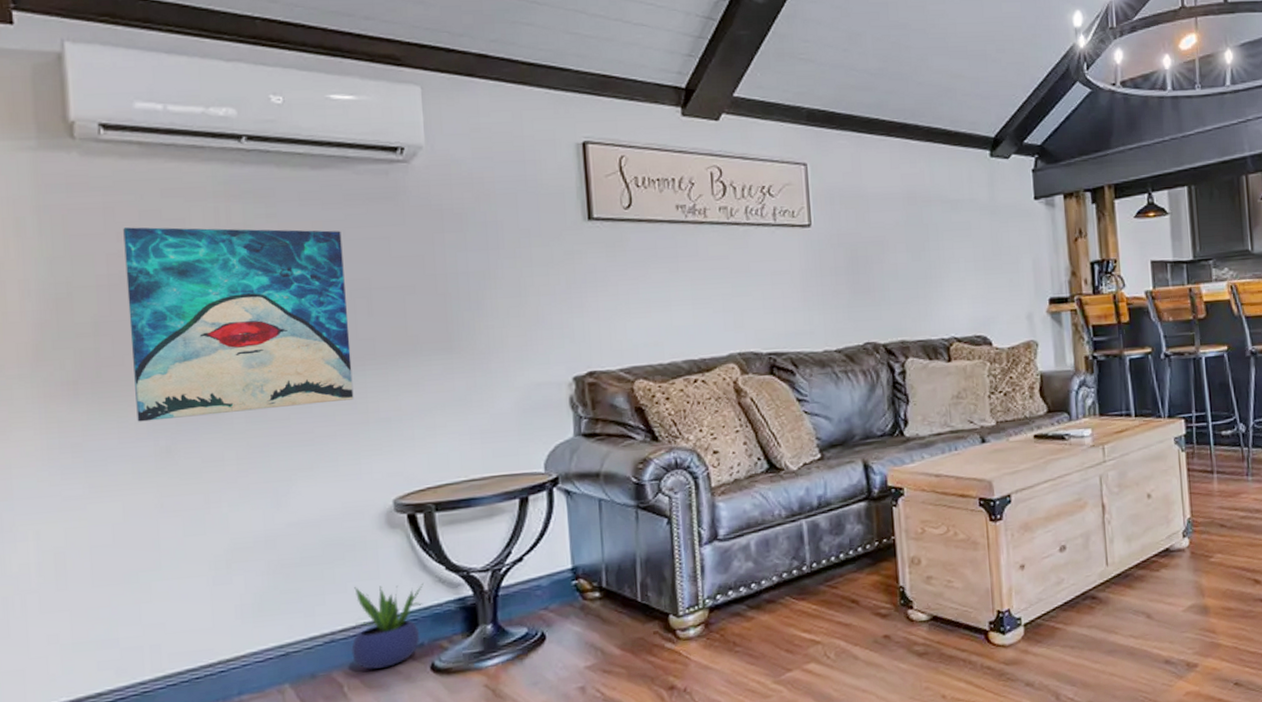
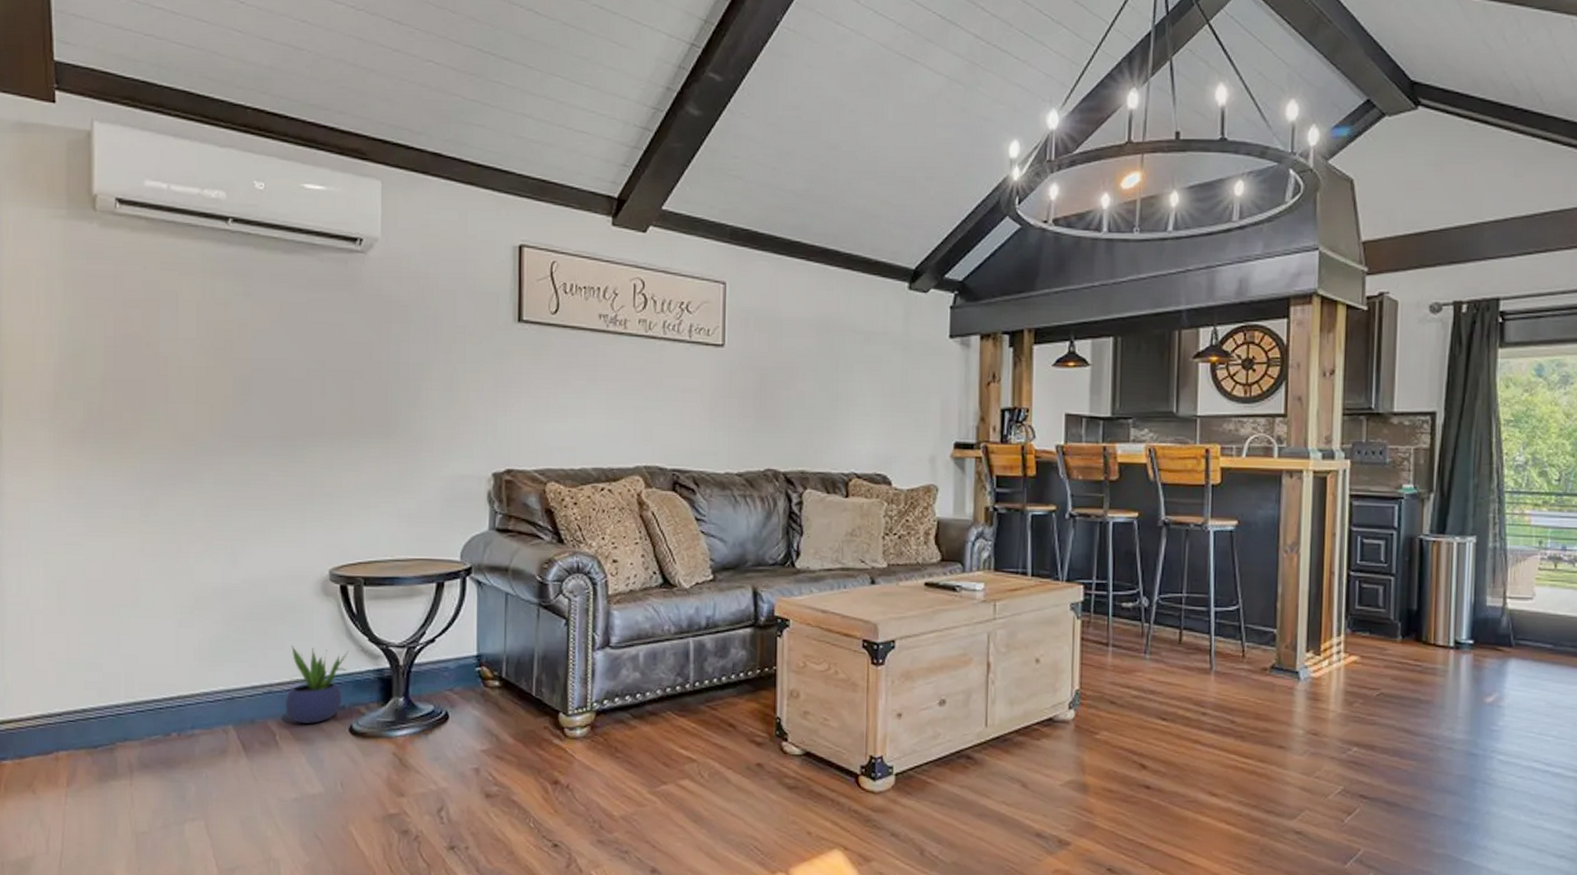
wall art: present [123,227,354,422] -> none [128,295,304,473]

